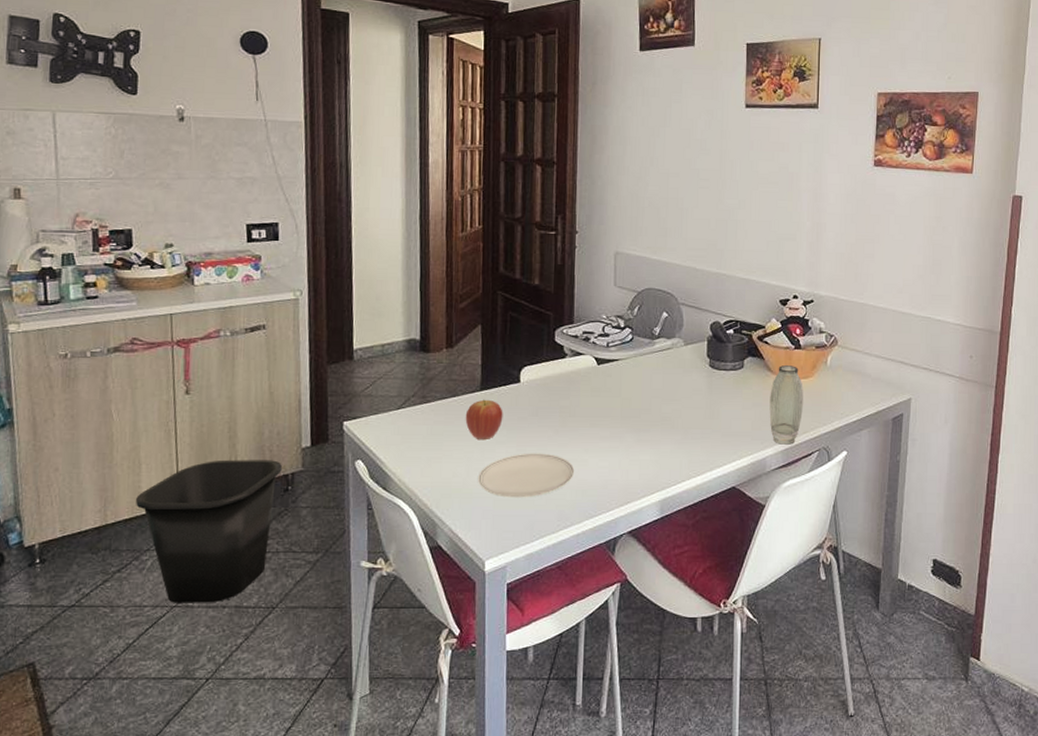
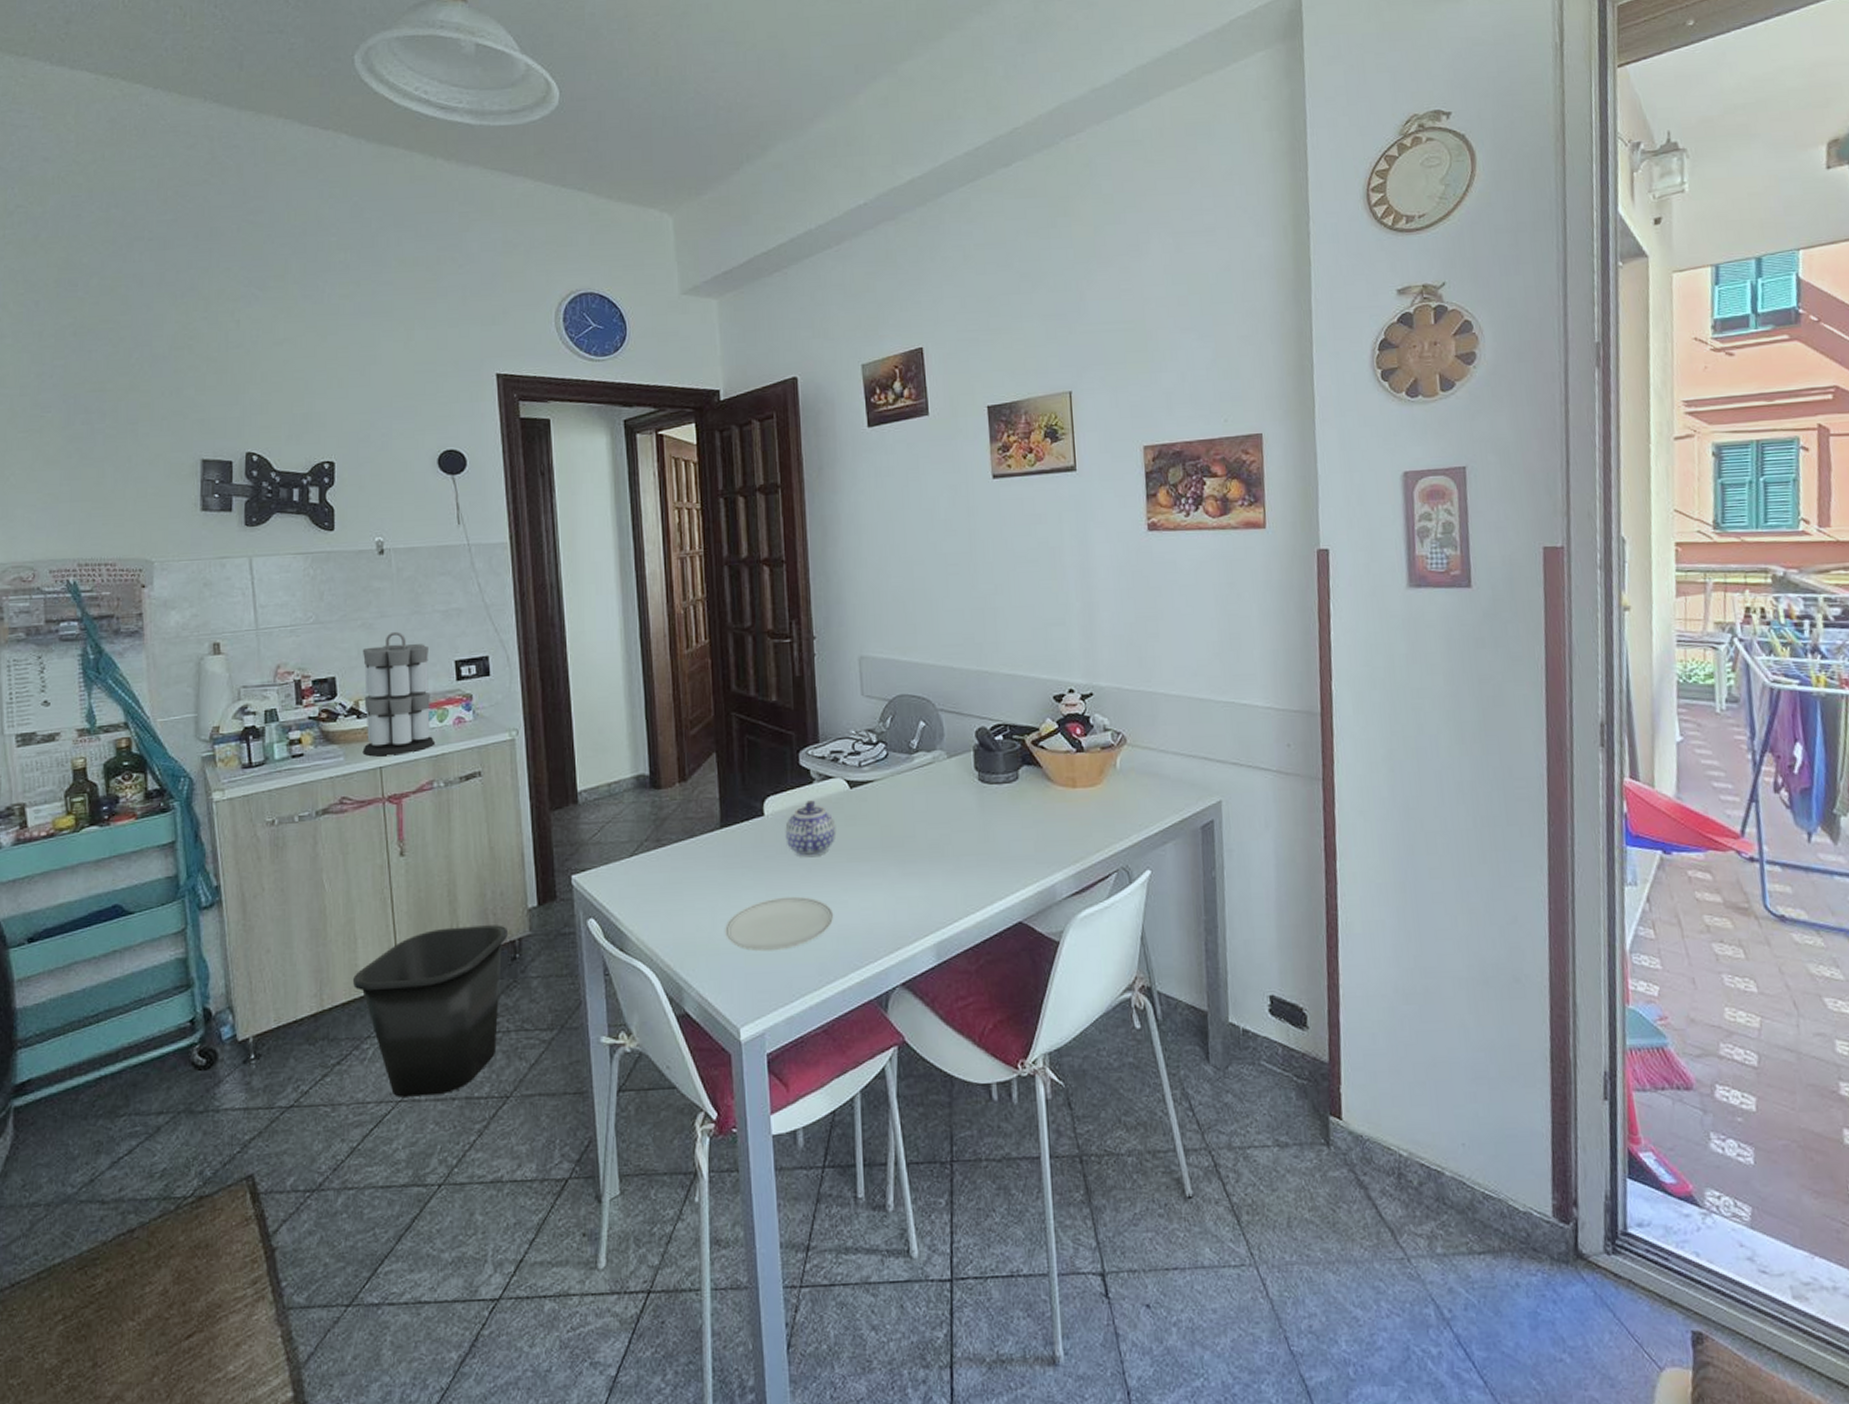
spice rack: none [154,193,223,305] -> present [362,631,434,757]
fruit: present [465,399,503,439] -> none [705,838,748,885]
teapot: none [537,372,583,421] -> present [785,800,837,858]
vase: present [769,364,803,445] -> none [1052,771,1094,867]

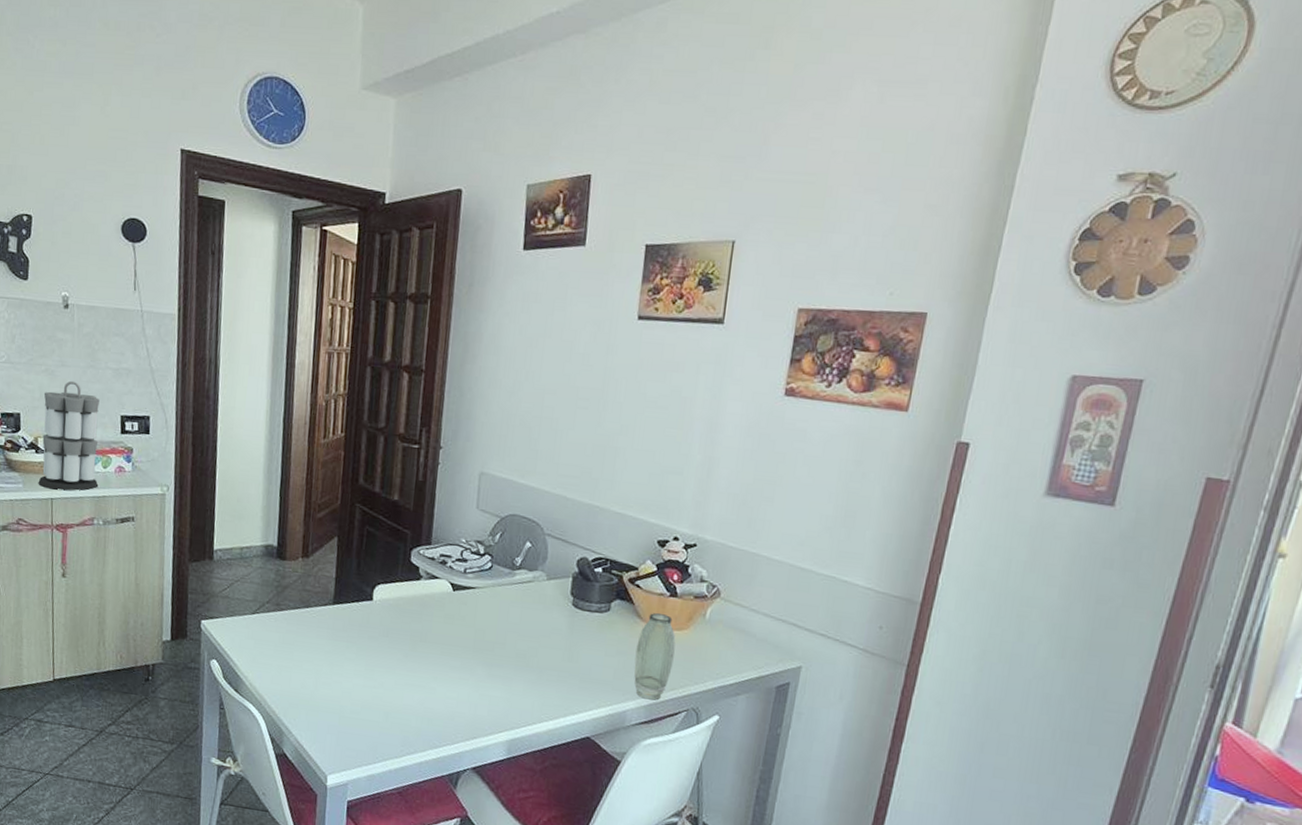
waste bin: present [353,925,508,1098] -> none [17,643,144,776]
plate: present [724,896,834,952] -> none [324,673,422,719]
teapot: present [785,800,837,858] -> none [388,594,436,645]
vase: none [1052,771,1094,867] -> present [634,612,676,700]

